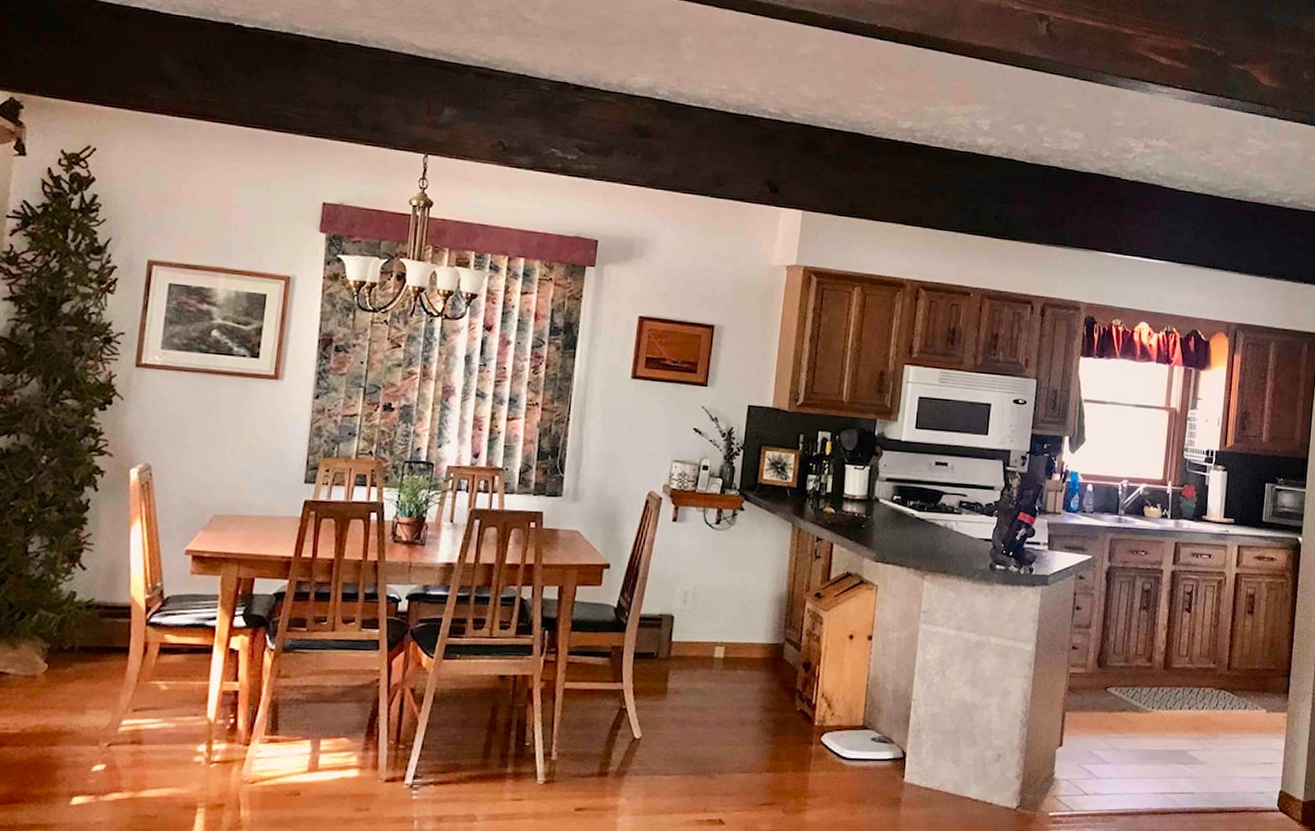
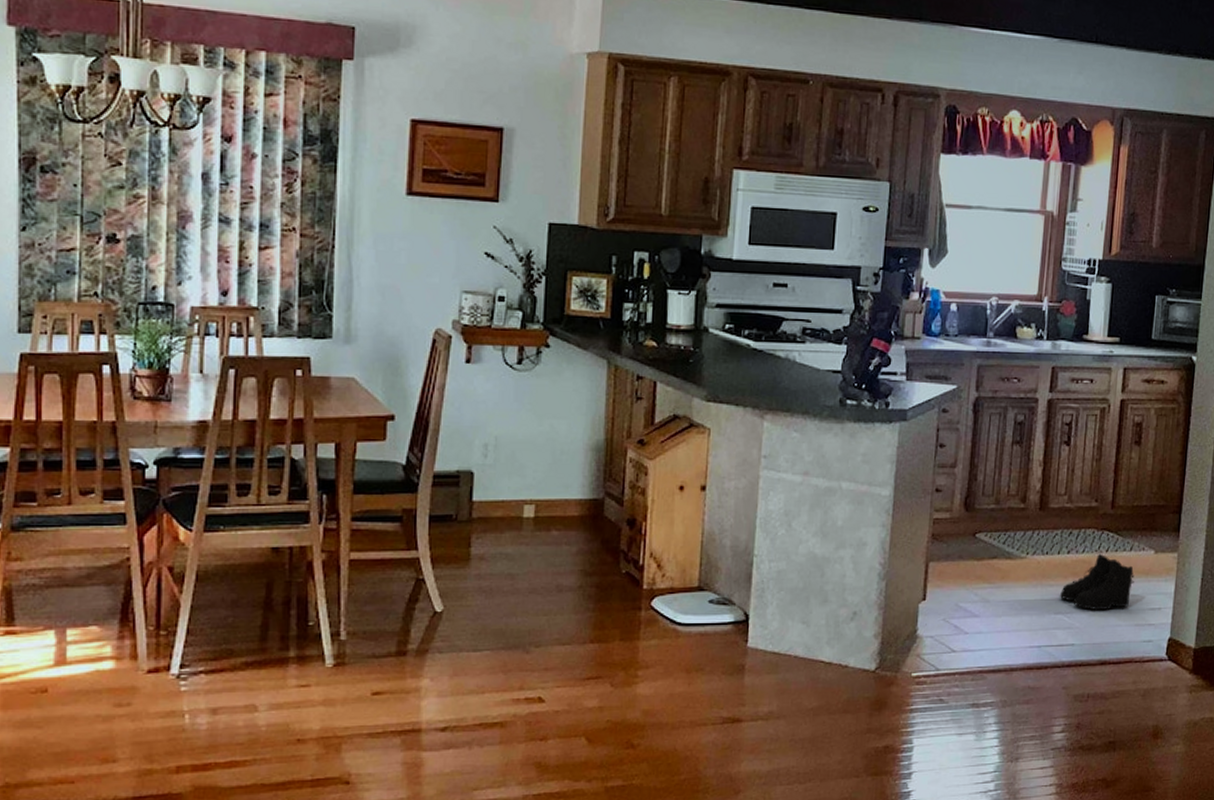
boots: none [1181,710,1249,763] -> present [1059,553,1135,611]

